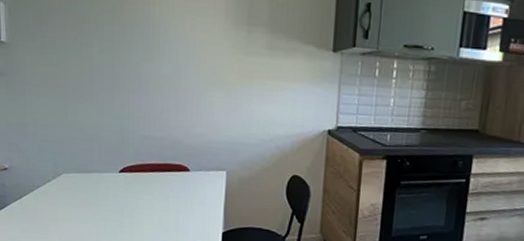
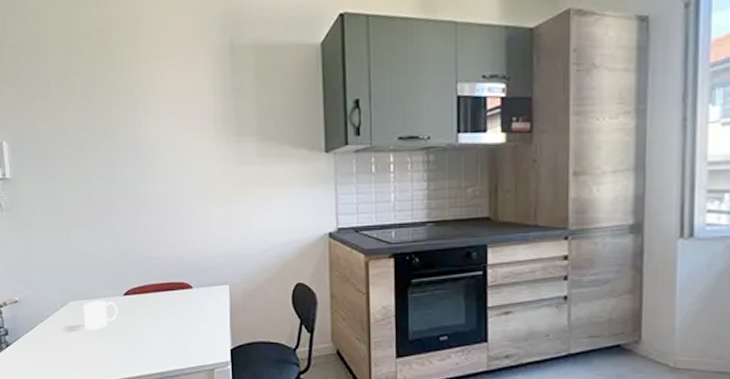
mug: none [77,175,112,204] -> present [83,300,118,331]

